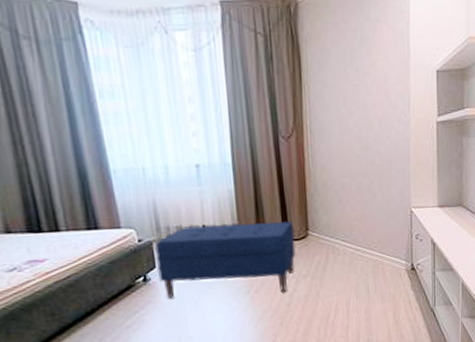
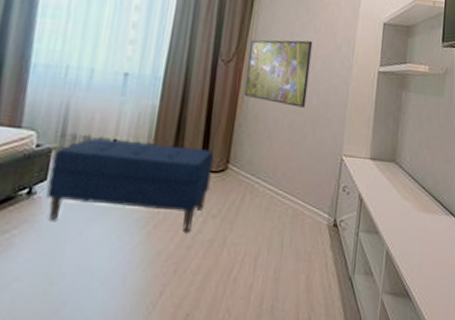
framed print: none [307,103,370,170] -> present [244,39,313,108]

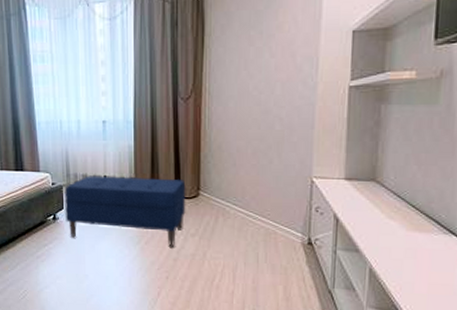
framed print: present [244,39,313,108] -> none [206,66,270,134]

